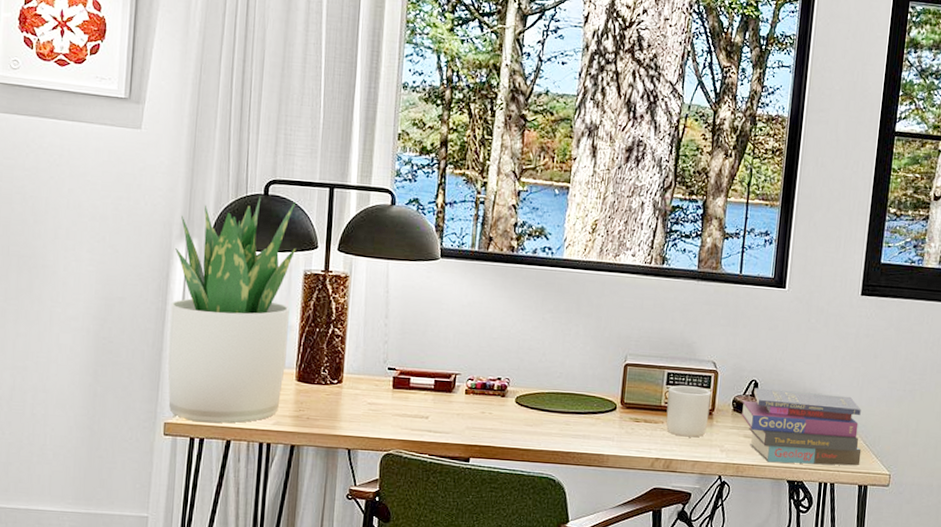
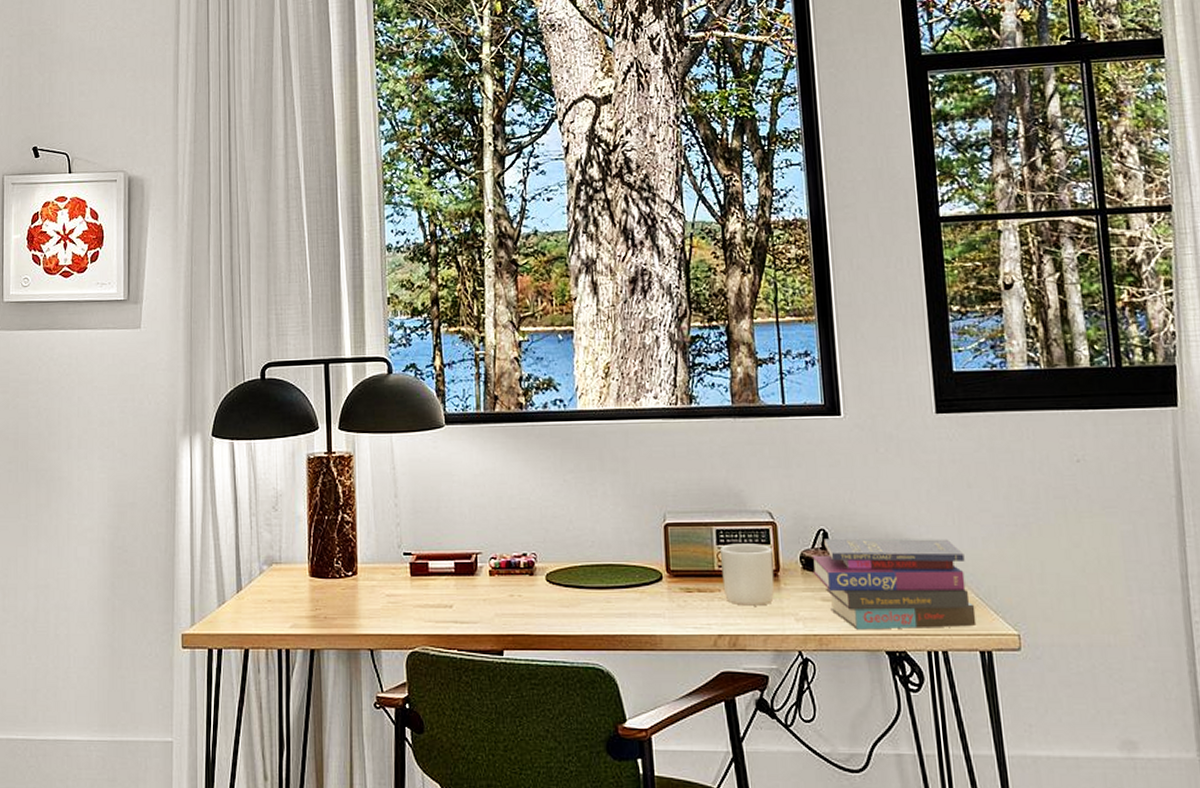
planter: present [167,196,296,423] -> none [179,382,297,631]

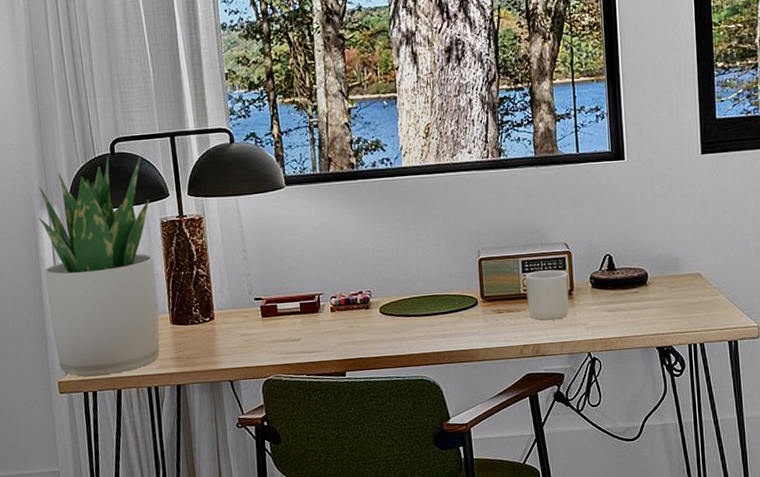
planter: none [179,382,297,631] -> present [39,155,160,377]
books: present [812,538,977,630] -> none [599,255,727,332]

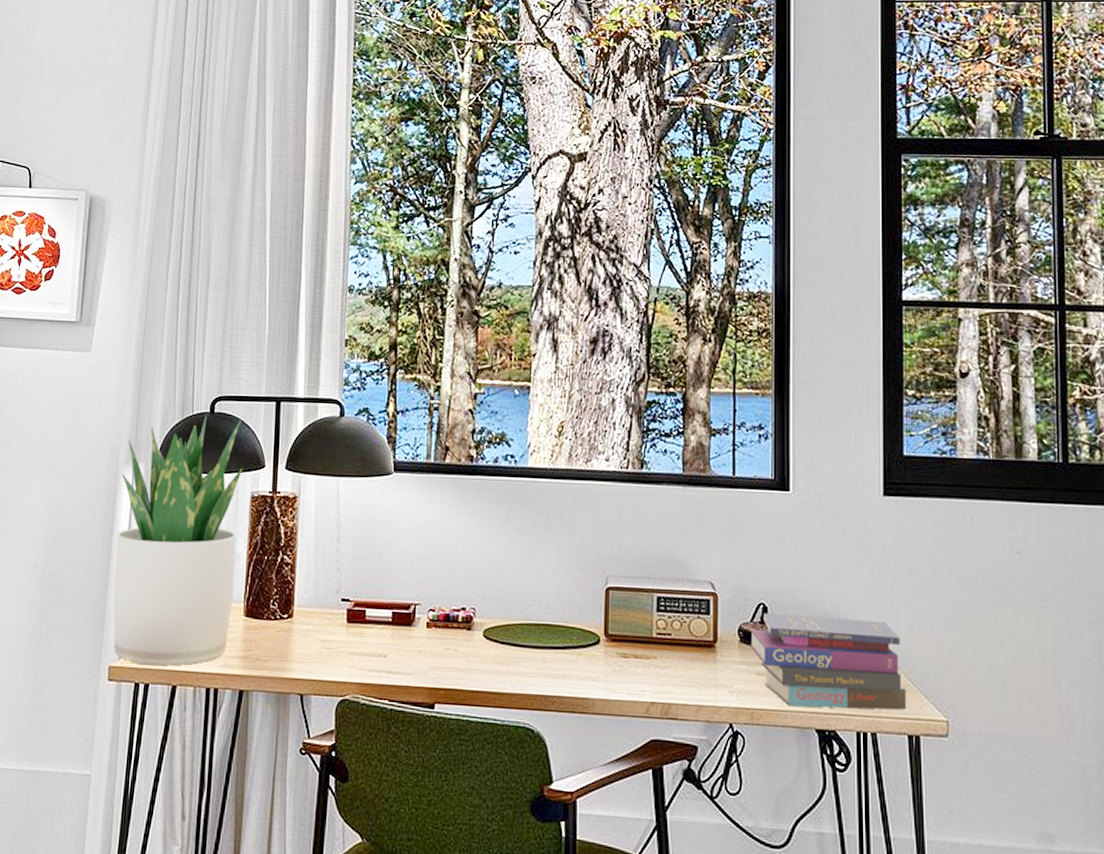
mug: present [524,269,570,321] -> none [659,612,711,676]
books: none [599,255,727,332] -> present [750,613,907,710]

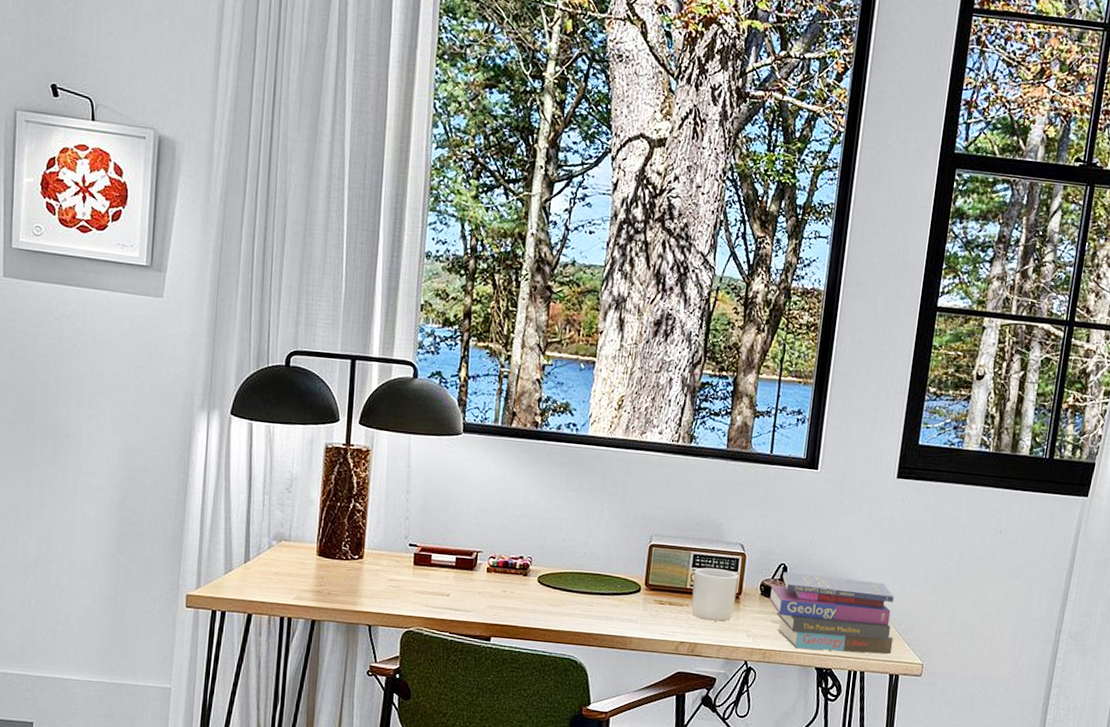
planter: present [112,415,243,666] -> none [189,368,318,597]
mug: none [659,612,711,676] -> present [691,567,739,622]

